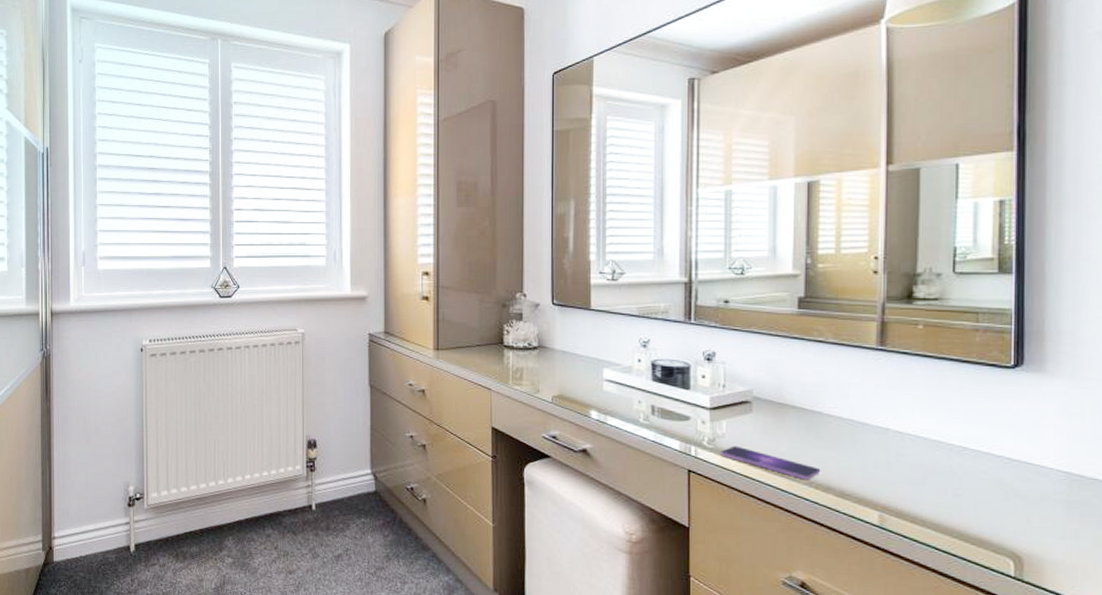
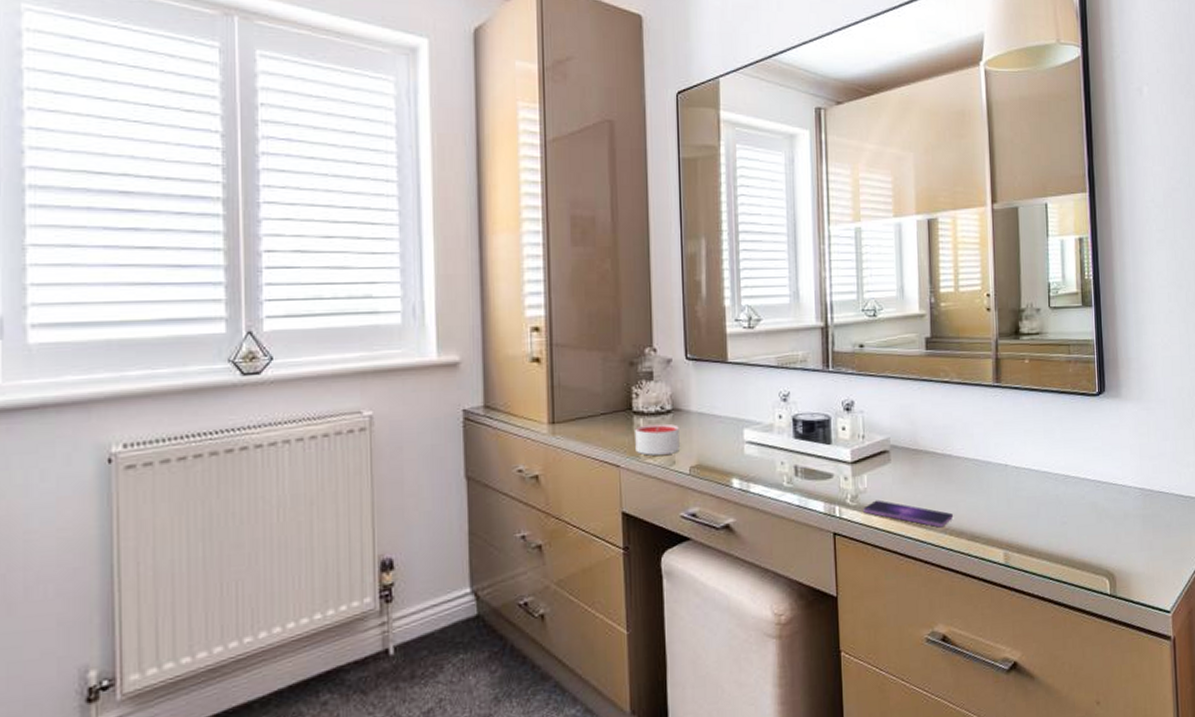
candle: none [505,357,544,384] -> present [635,423,680,456]

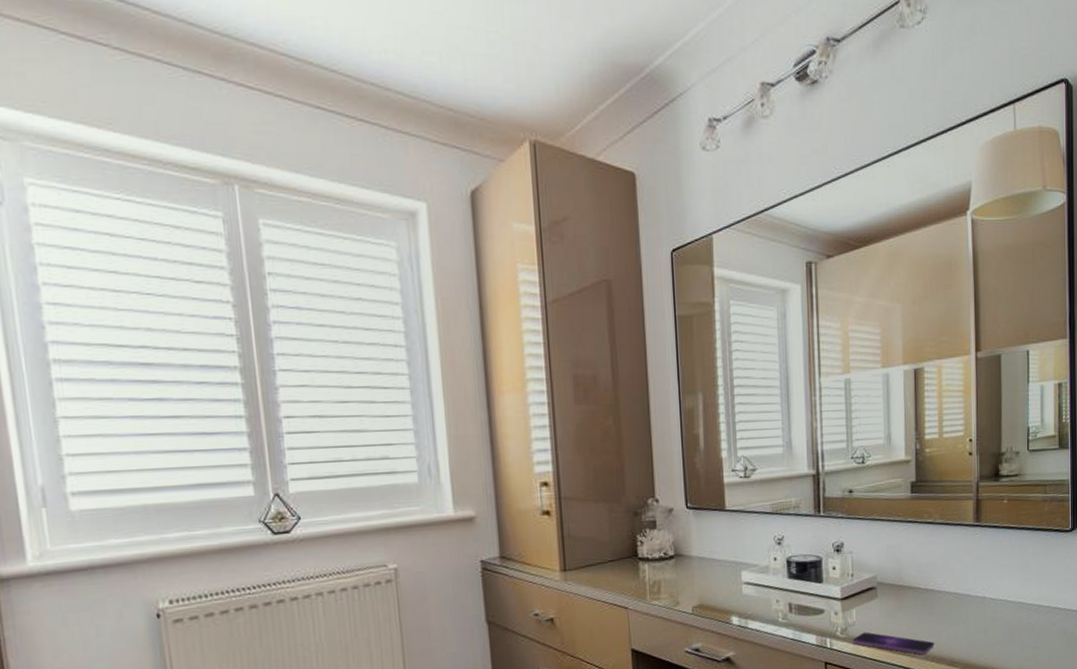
candle: present [635,423,680,456] -> none [641,568,683,598]

